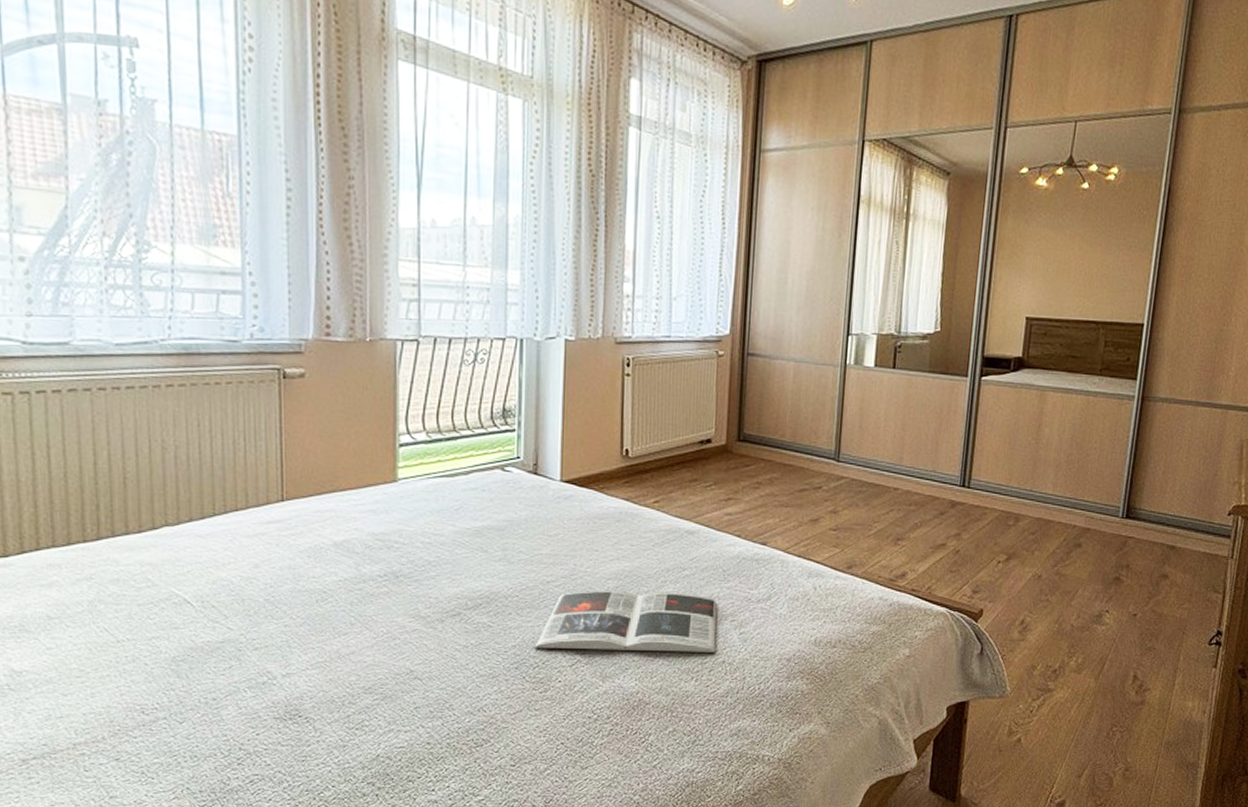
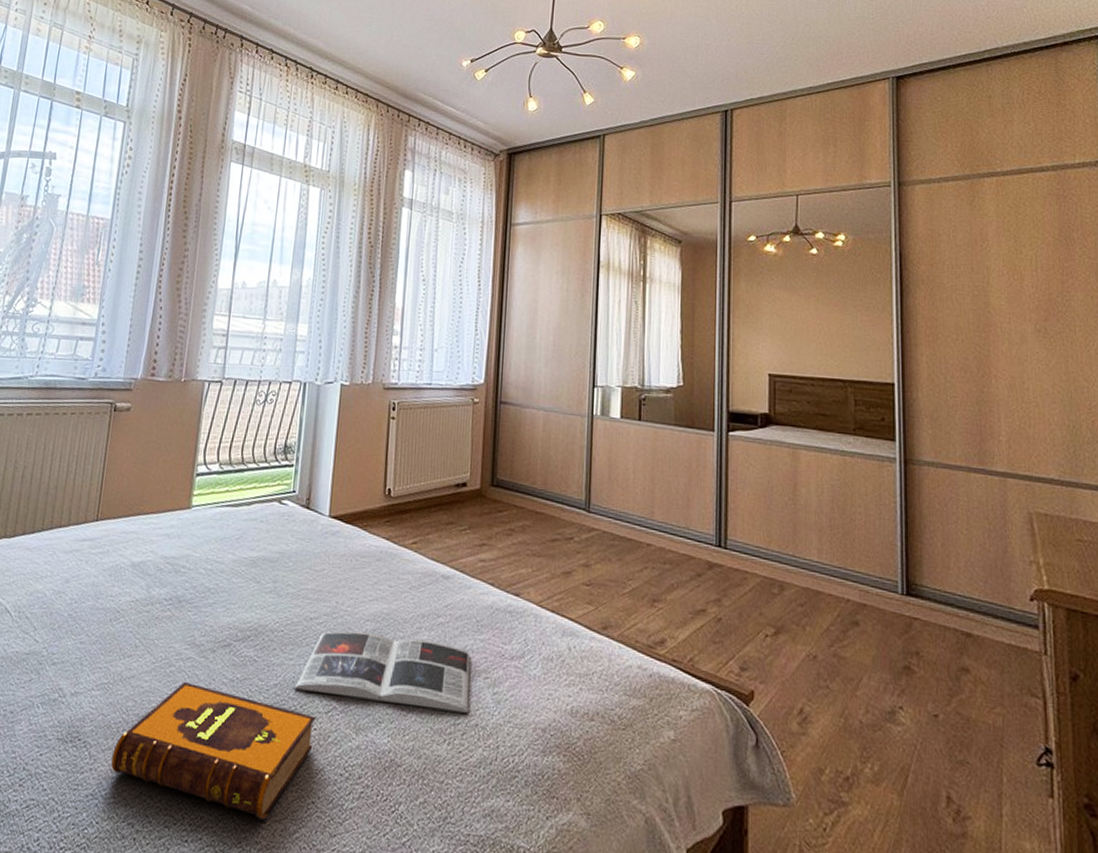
hardback book: none [339,652,560,764] -> present [110,681,316,820]

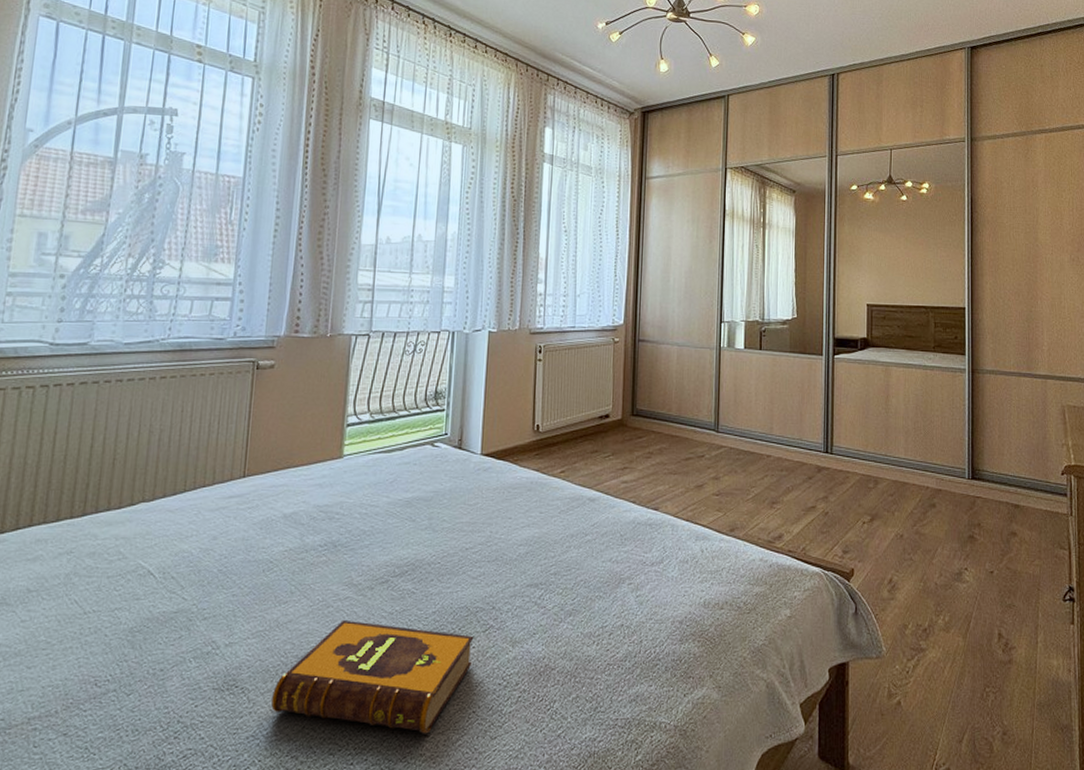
magazine: present [294,631,470,713] -> none [452,555,615,616]

